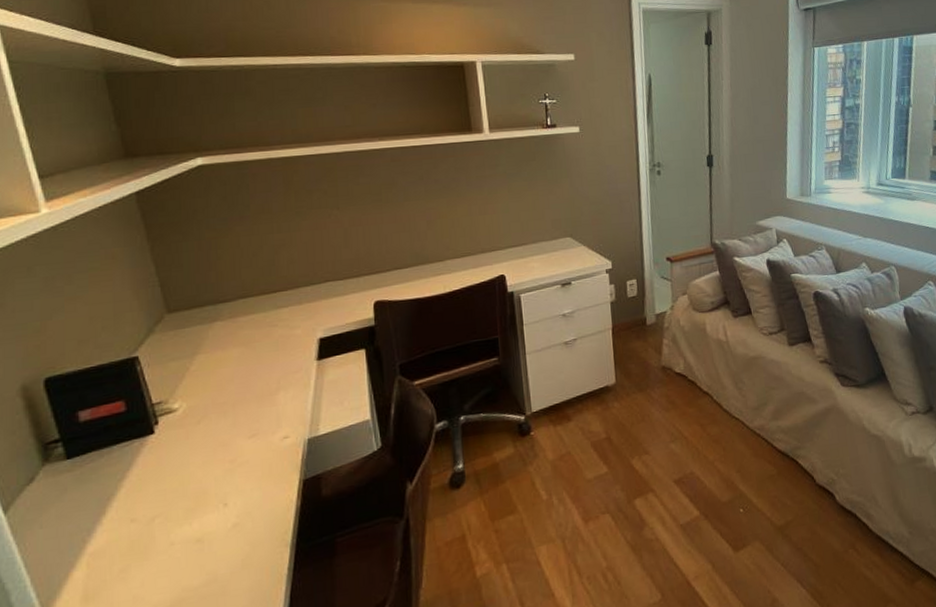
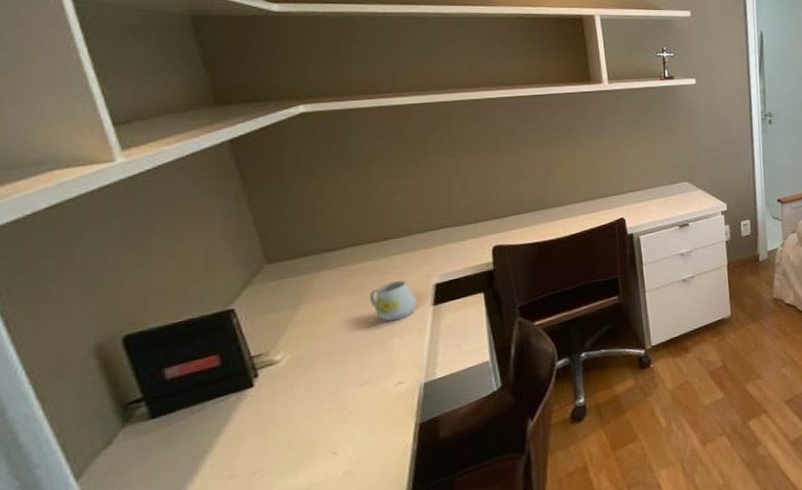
mug: none [258,334,301,375] -> present [369,280,416,322]

